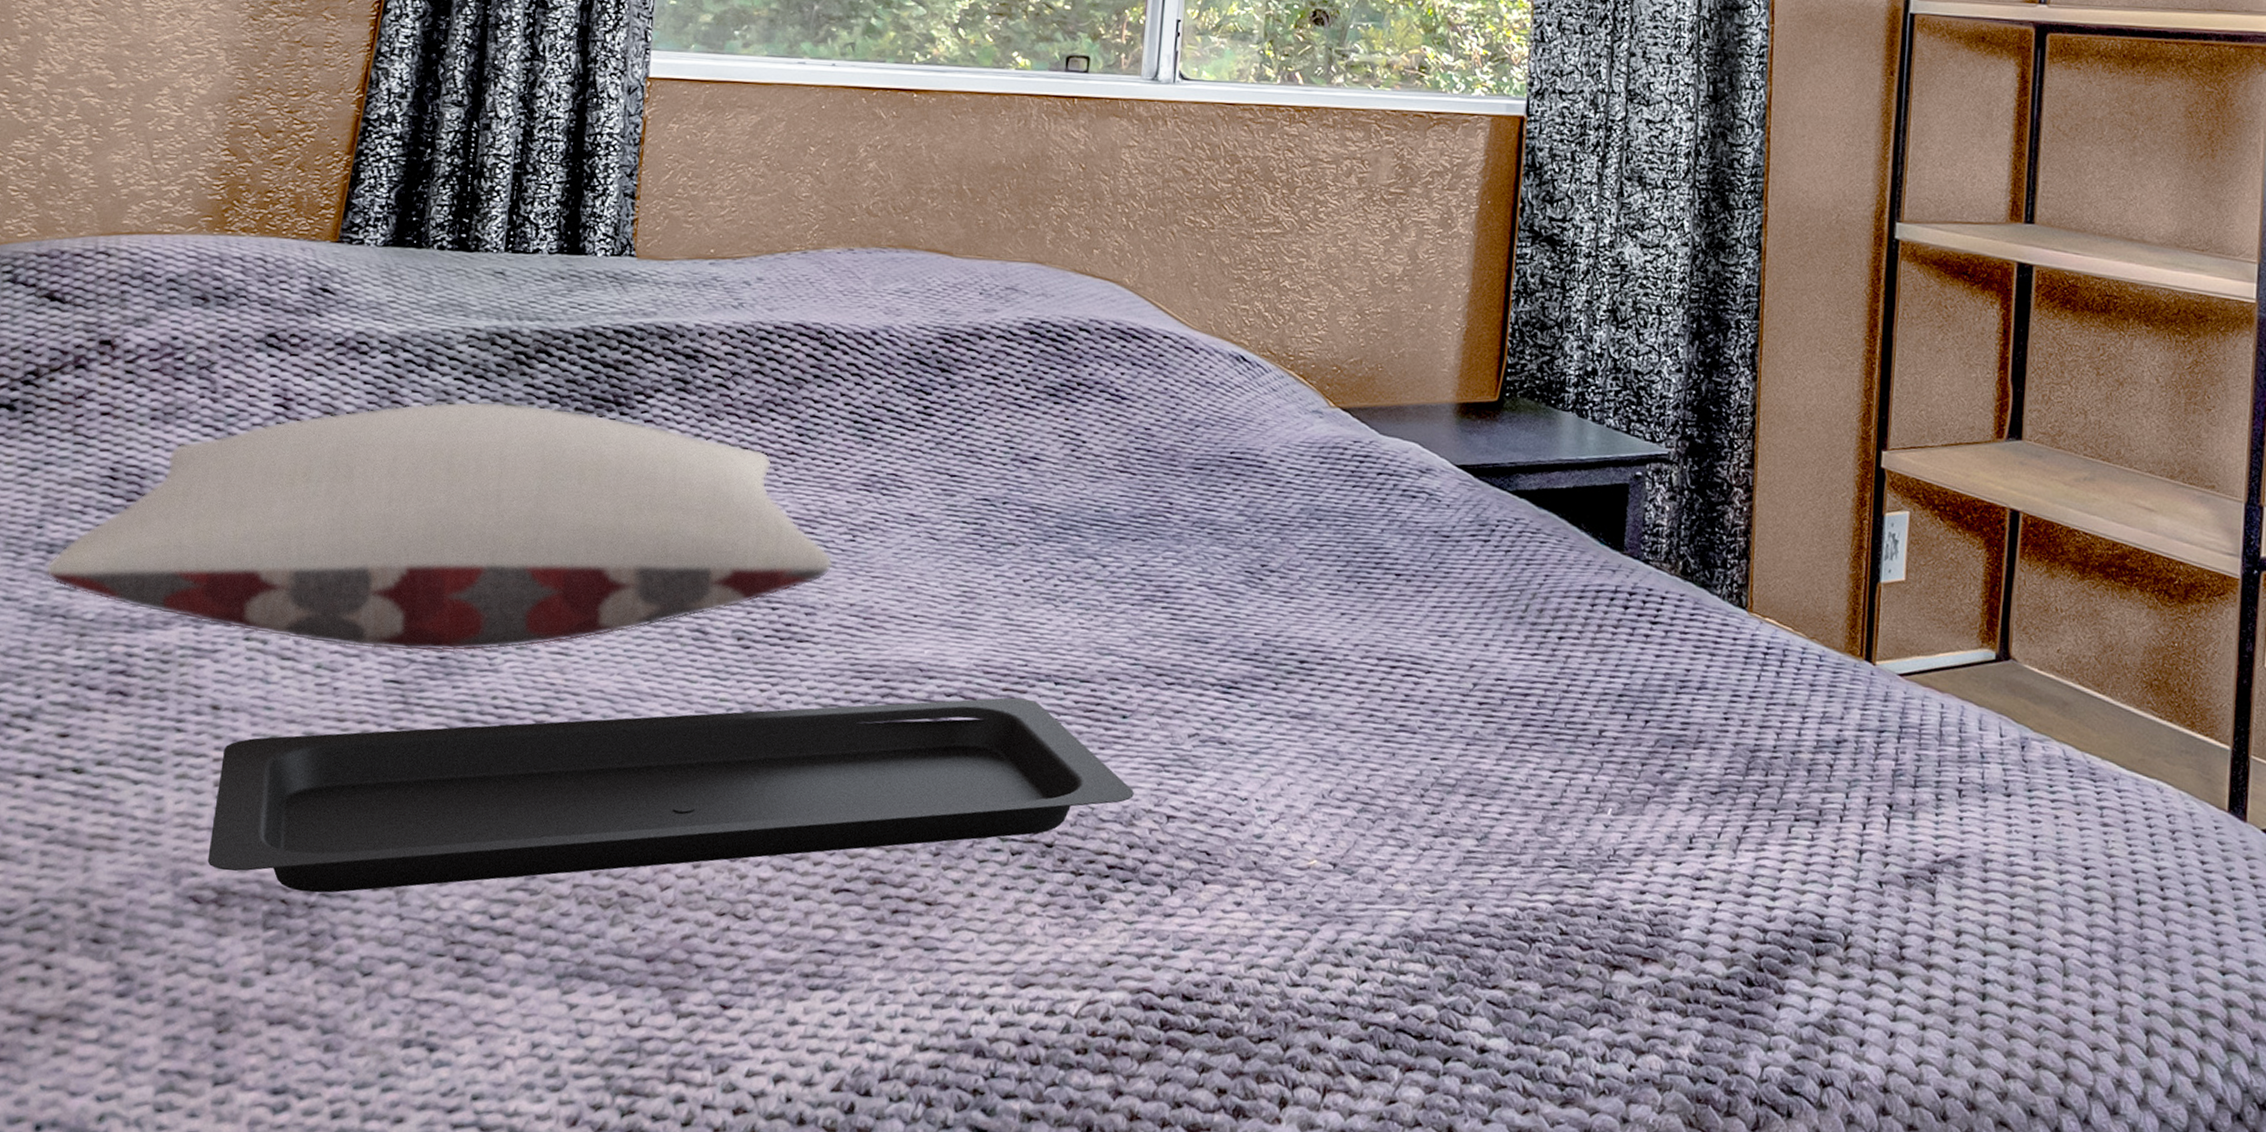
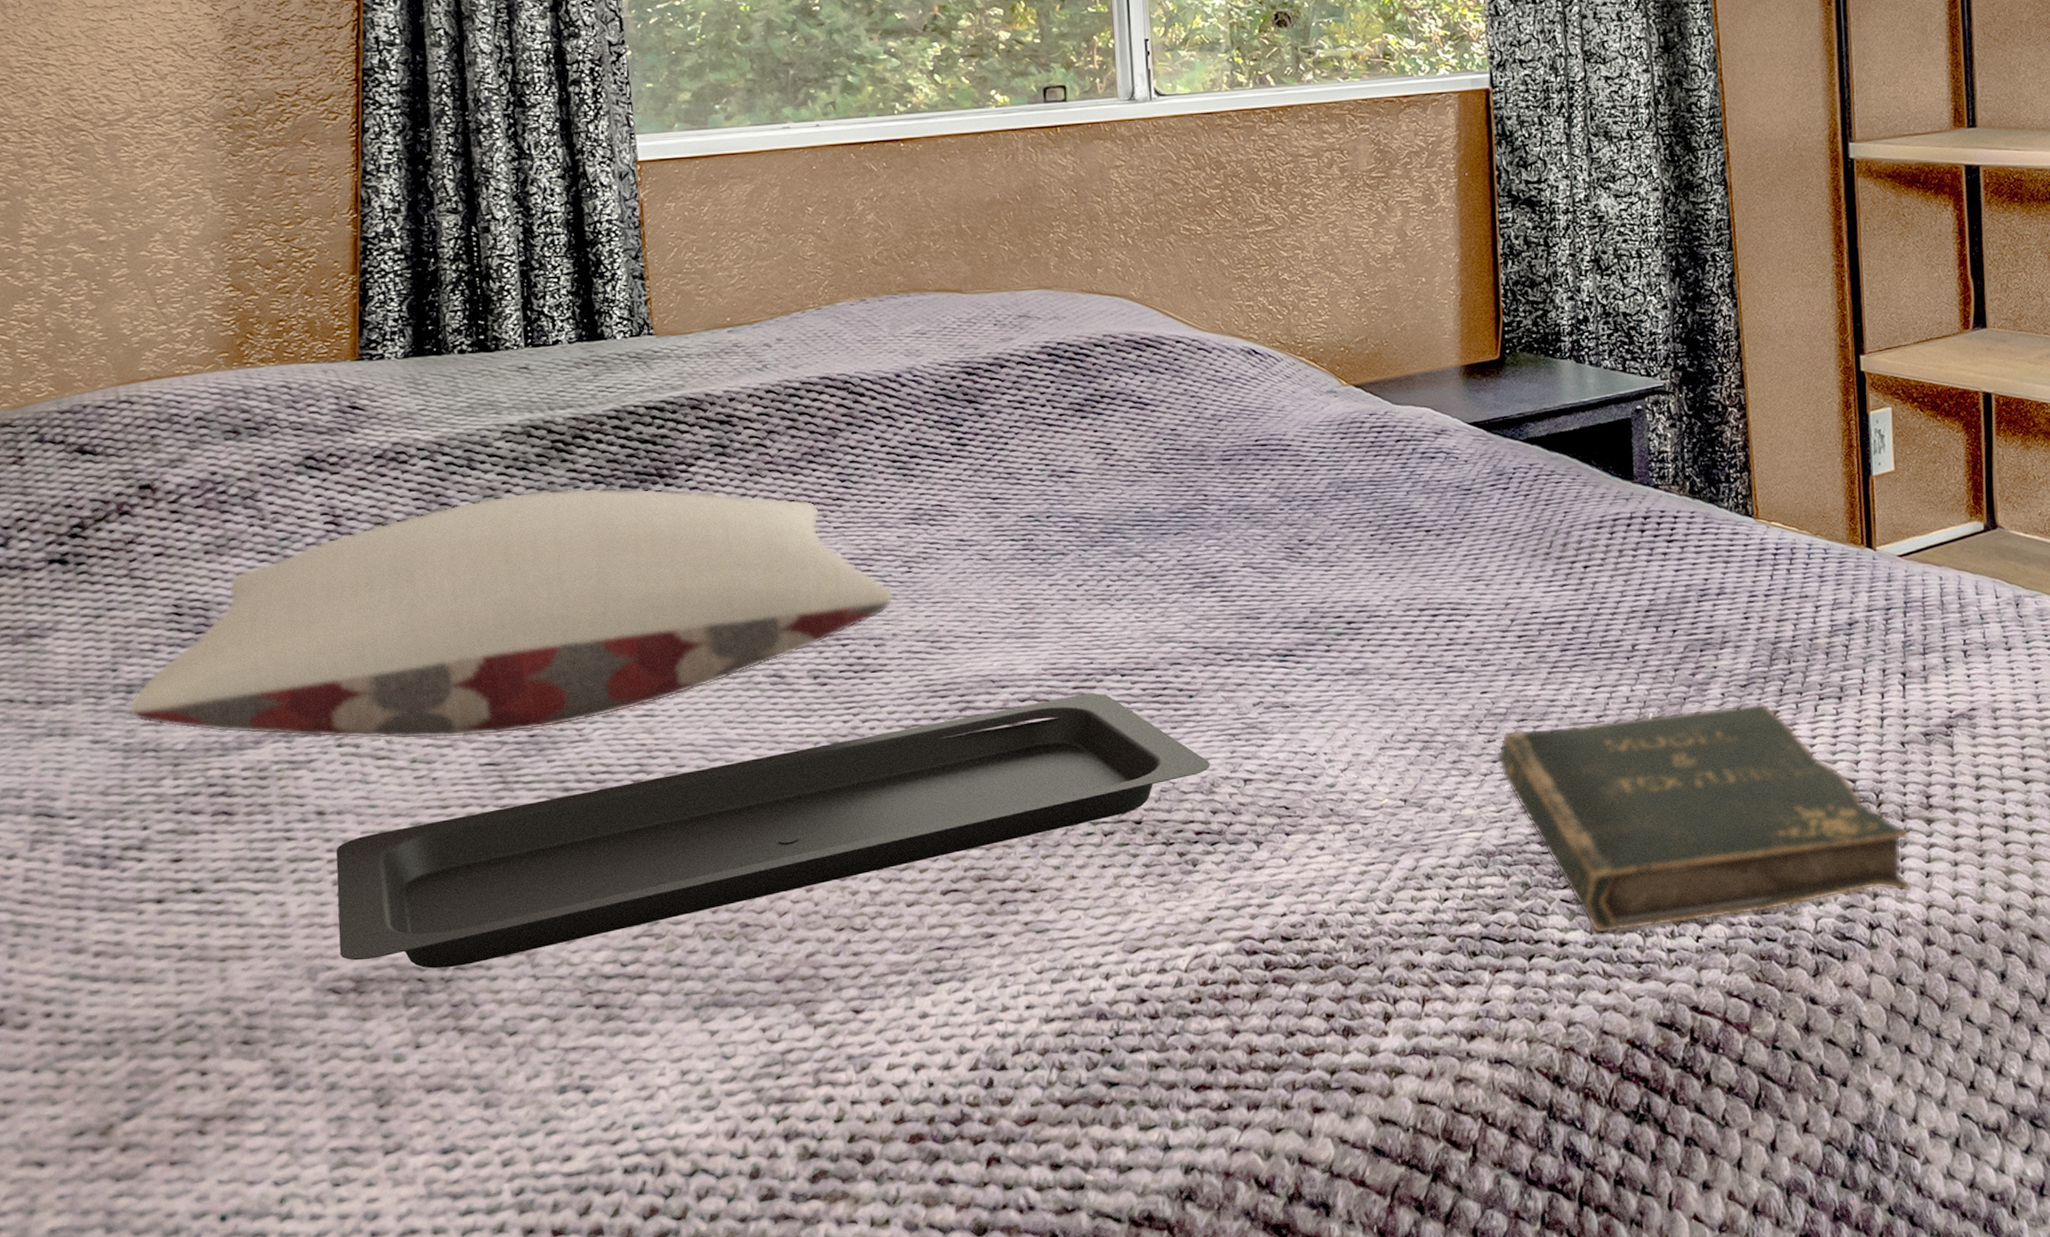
bible: none [1439,805,1877,1050] -> present [1497,703,1913,934]

